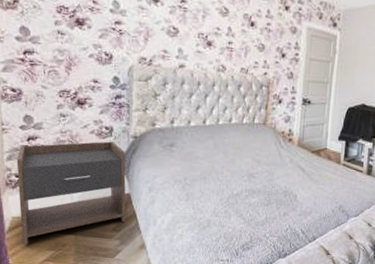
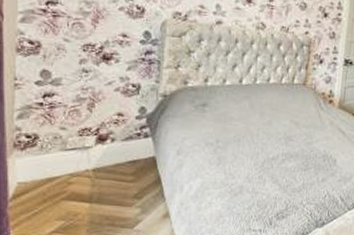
nightstand: present [16,141,127,245] -> none [27,99,153,214]

